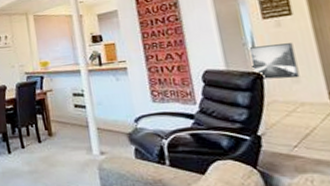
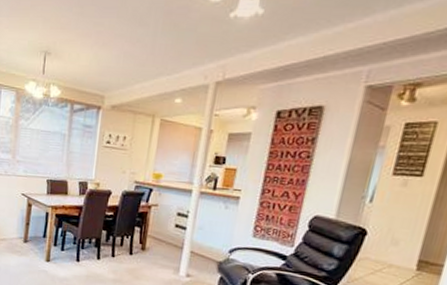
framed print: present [250,43,300,80] -> none [361,202,409,241]

